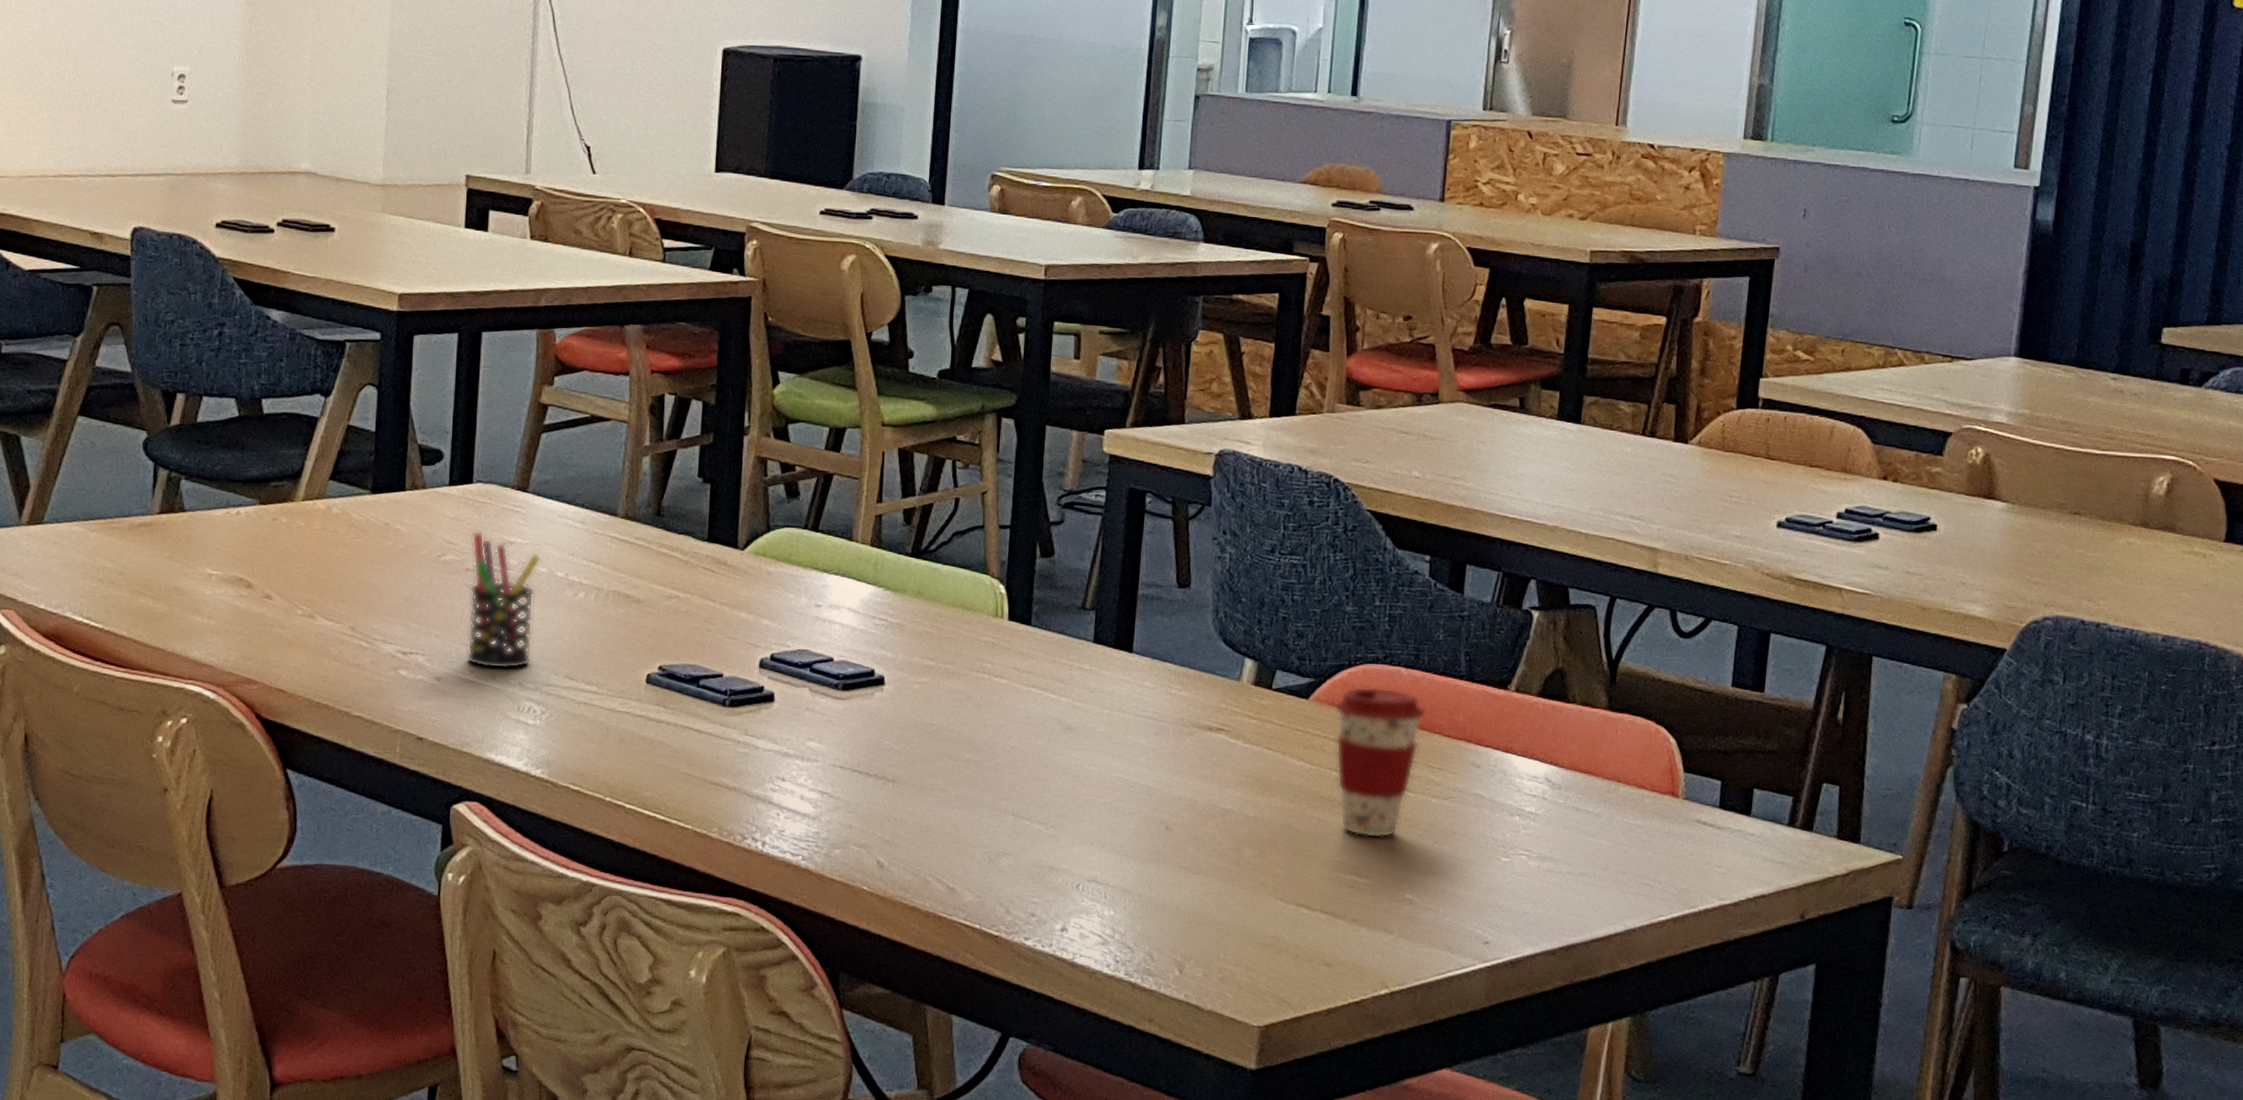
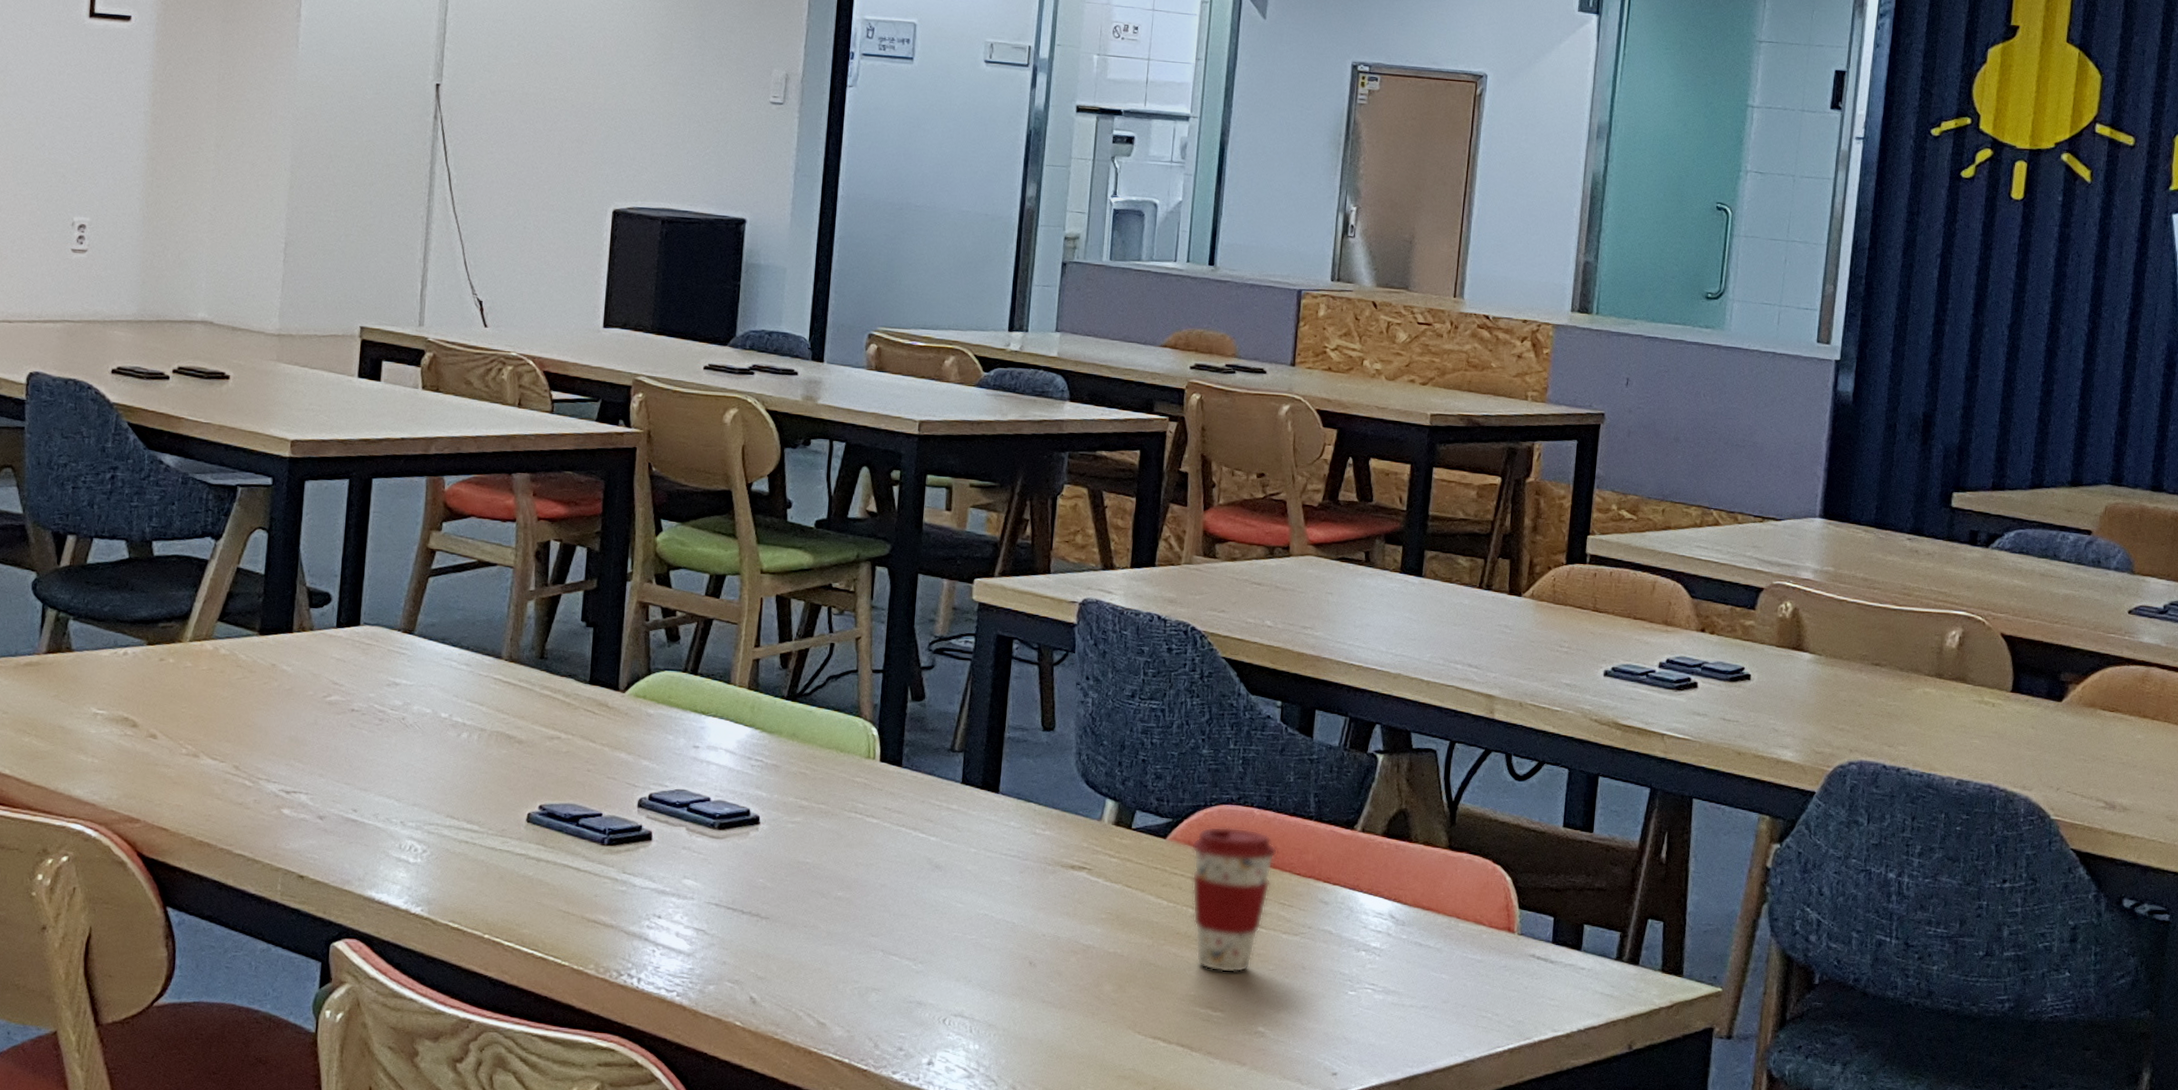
pen holder: present [466,530,542,670] -> none [349,672,426,809]

